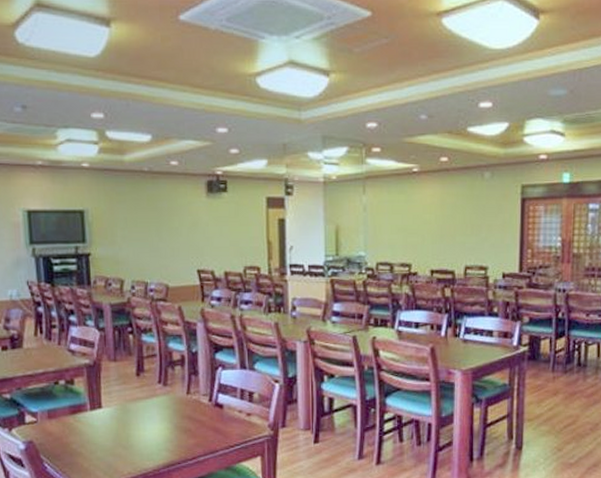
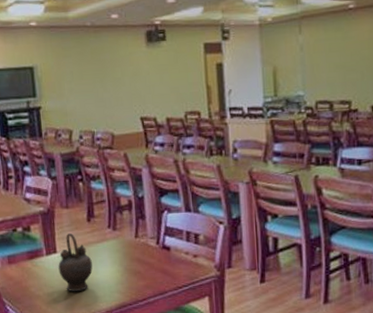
teapot: none [103,387,140,449] -> present [58,232,93,291]

